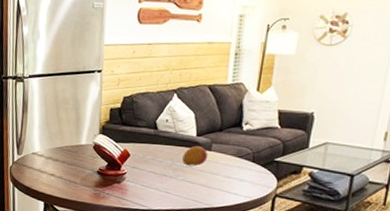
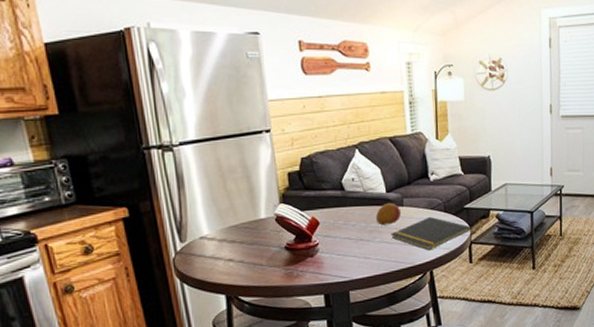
notepad: none [194,164,279,196] -> present [391,216,471,251]

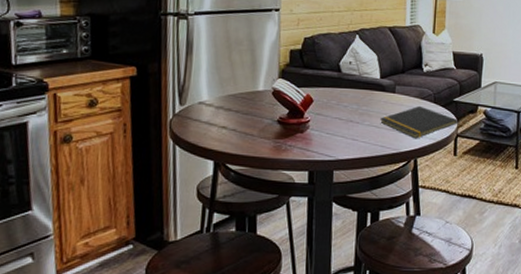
fruit: present [375,202,402,226] -> none [367,88,393,110]

